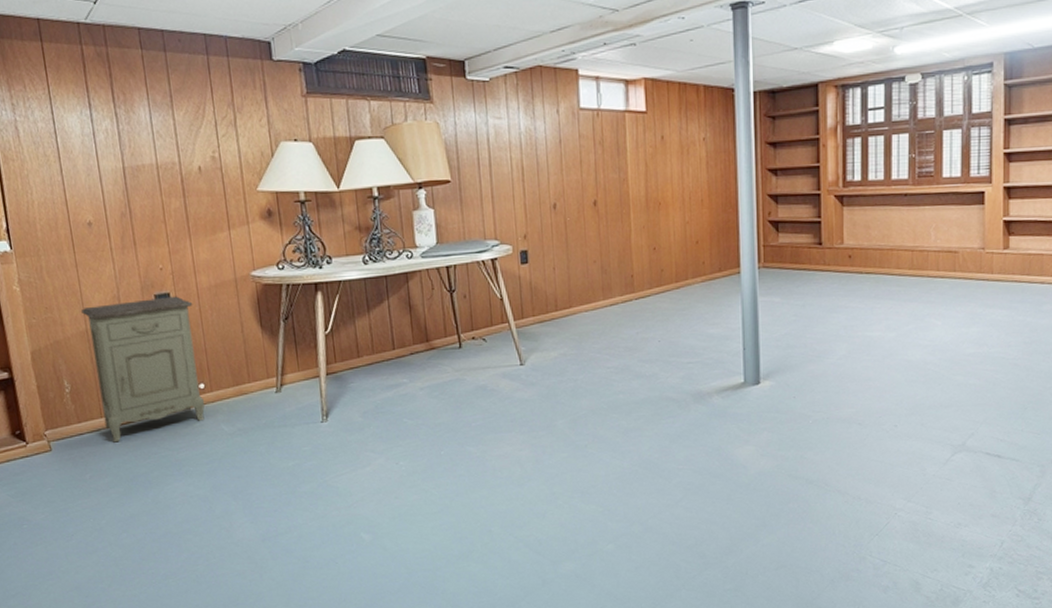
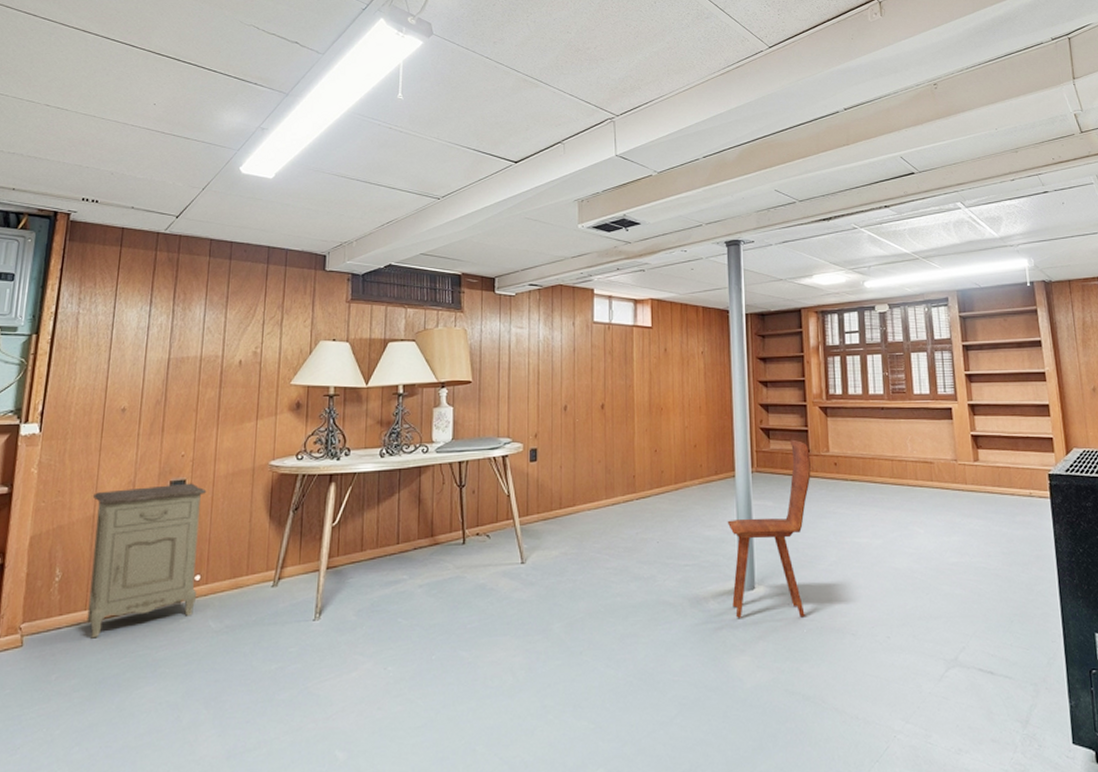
dining chair: none [731,231,823,411] -> present [727,439,811,618]

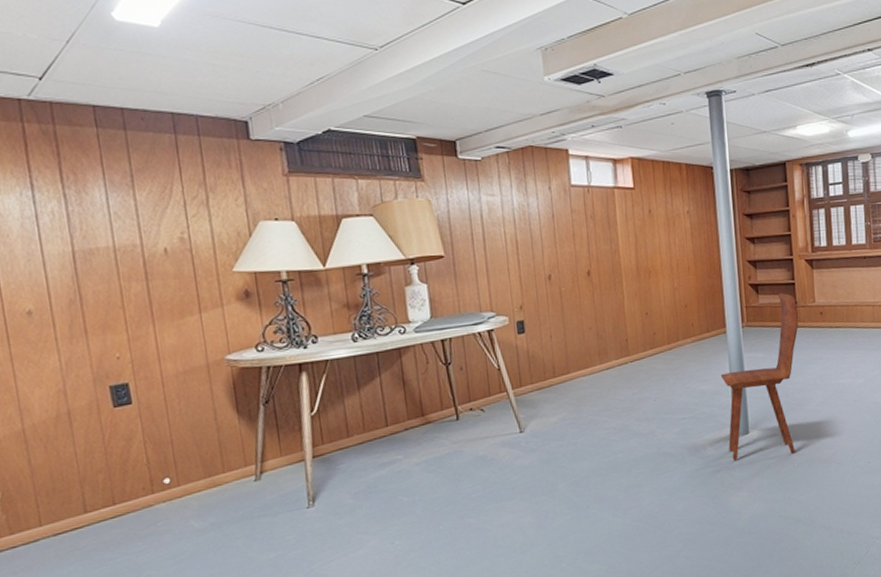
nightstand: present [86,483,207,639] -> none [17,386,171,553]

